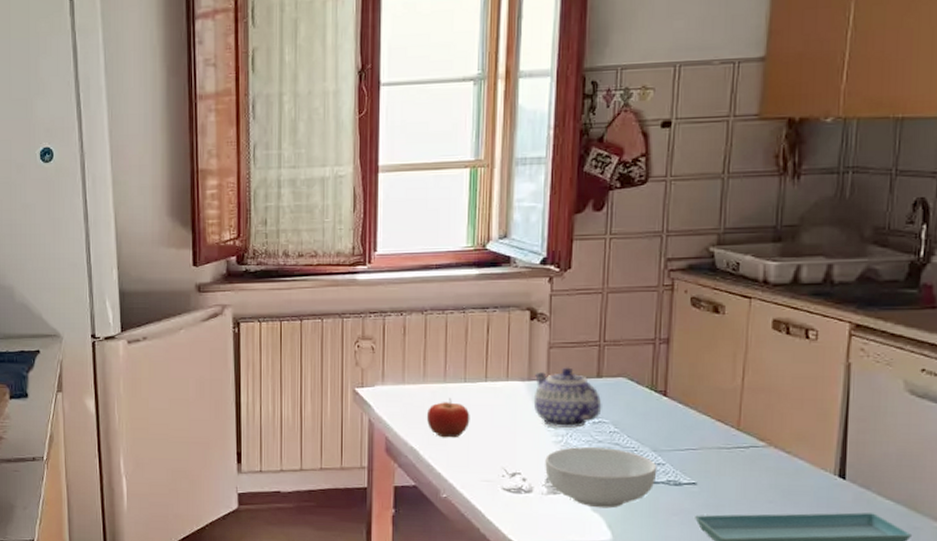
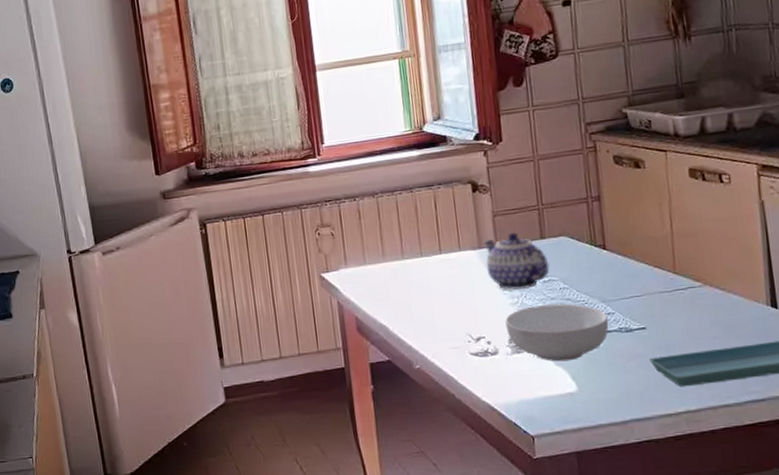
fruit: present [426,398,470,438] -> none [390,273,432,312]

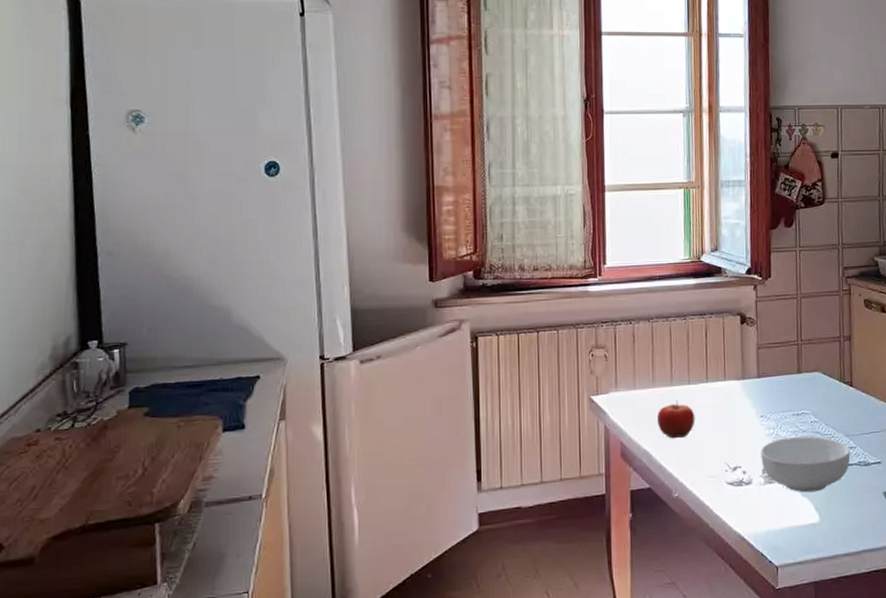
fruit: none [390,273,432,312] -> present [656,400,695,439]
teapot: present [484,232,550,291] -> none [747,365,804,422]

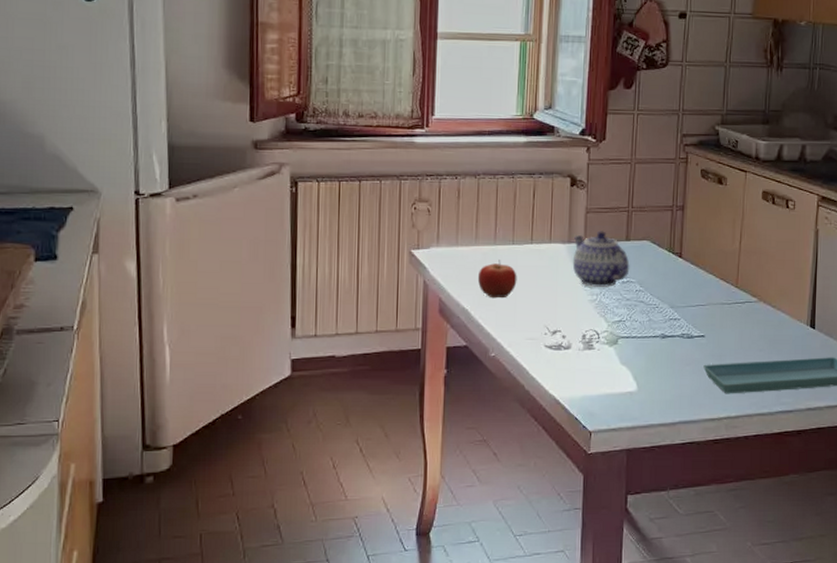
teapot: none [747,365,804,422] -> present [572,231,630,288]
cereal bowl: present [761,436,851,493] -> none [582,305,674,361]

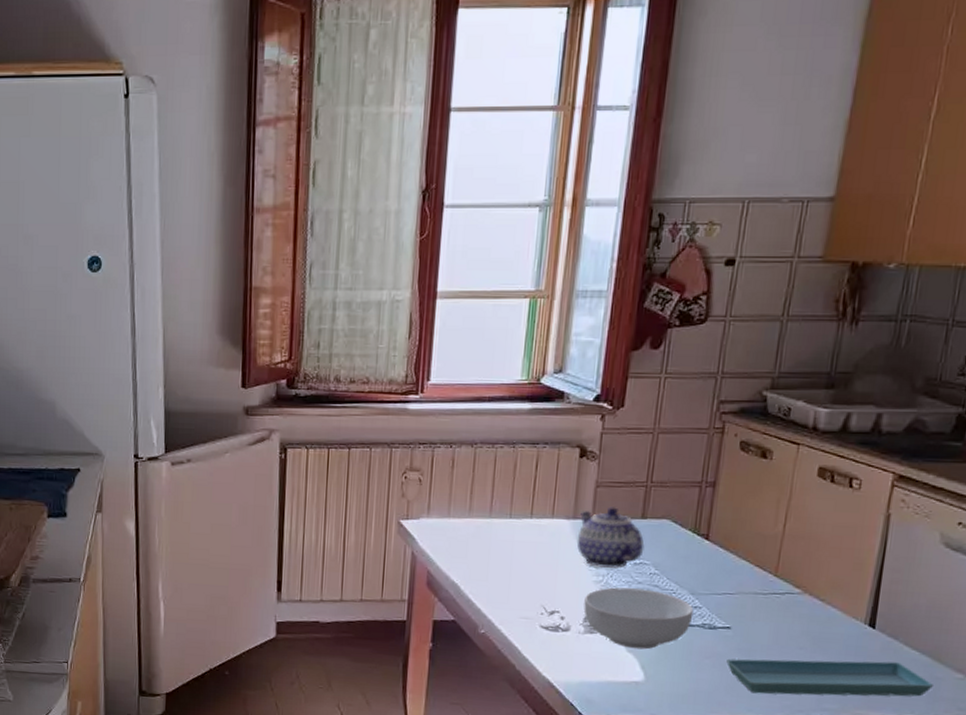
fruit: present [477,260,517,299] -> none [469,534,513,574]
cereal bowl: none [582,305,674,361] -> present [583,587,694,650]

